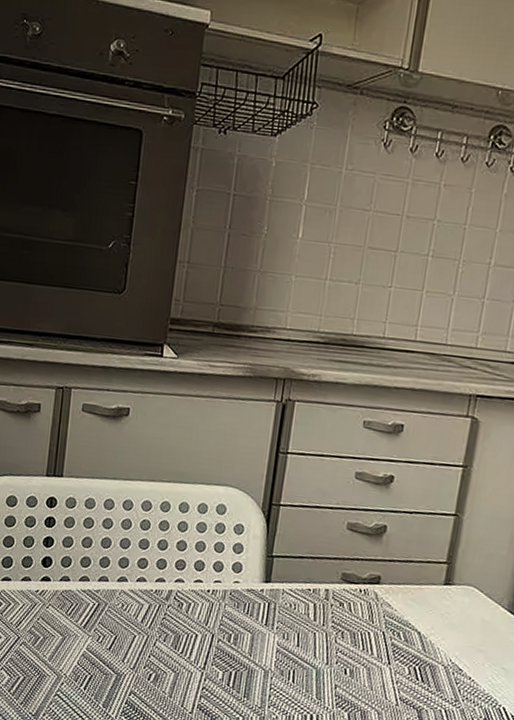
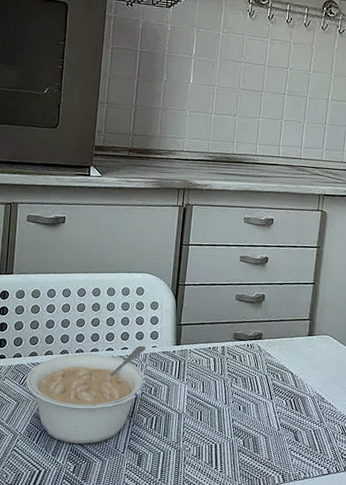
legume: none [73,579,226,697] -> present [25,345,146,444]

